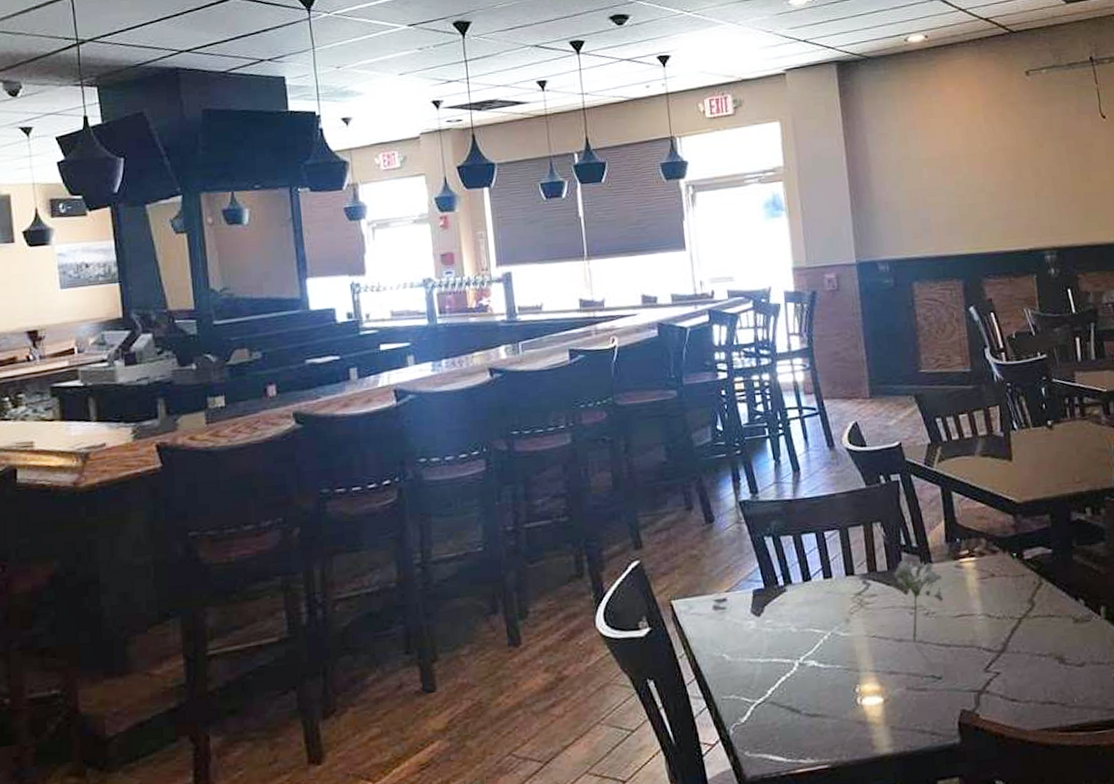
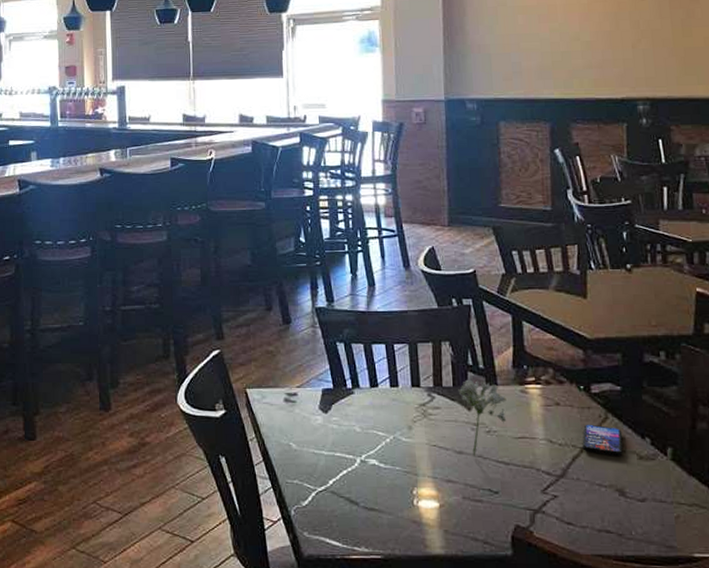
smartphone: none [1019,592,1059,623] -> present [582,424,623,457]

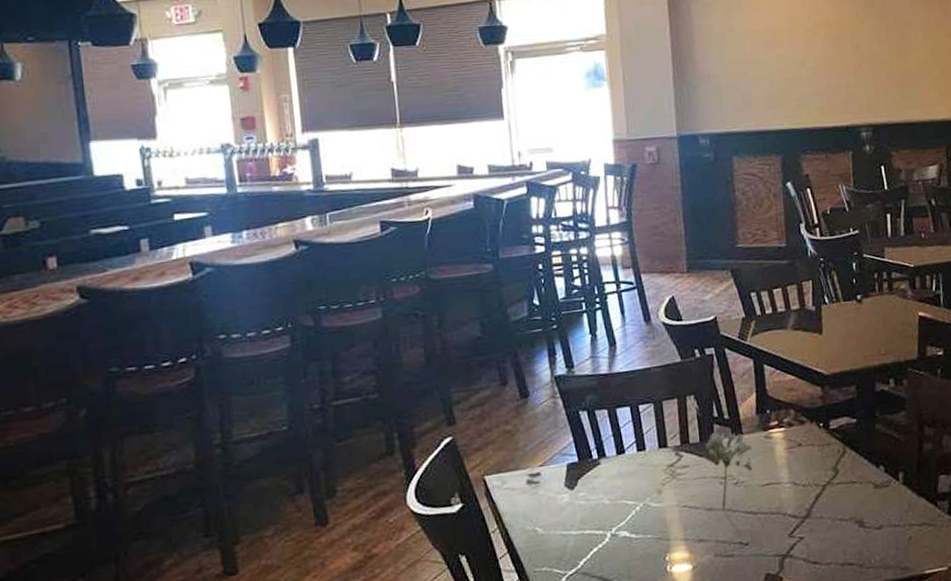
smartphone: present [582,424,623,457] -> none [823,460,861,489]

